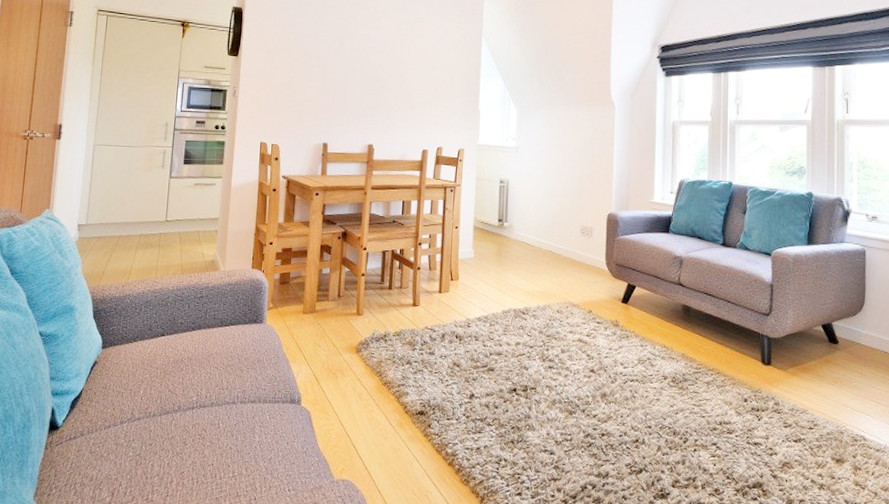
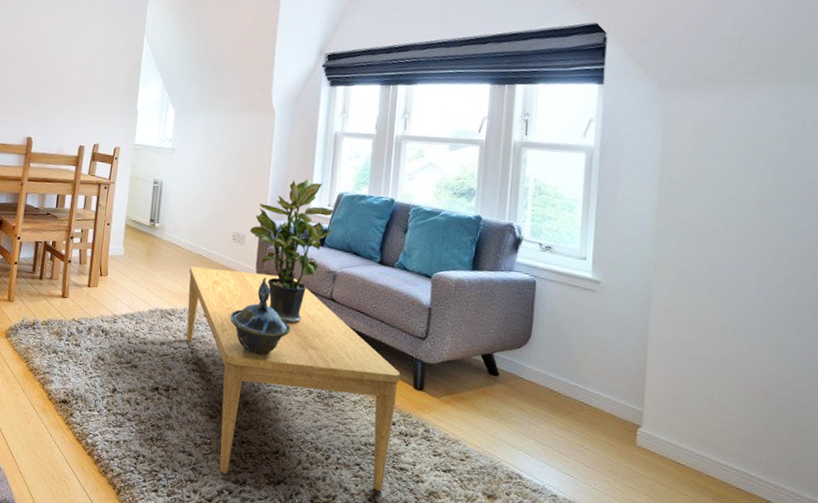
coffee table: none [540,262,749,469] -> present [186,266,401,492]
ceramic bowl: none [583,268,643,346] -> present [230,277,291,356]
potted plant: none [598,168,677,310] -> present [250,179,334,323]

